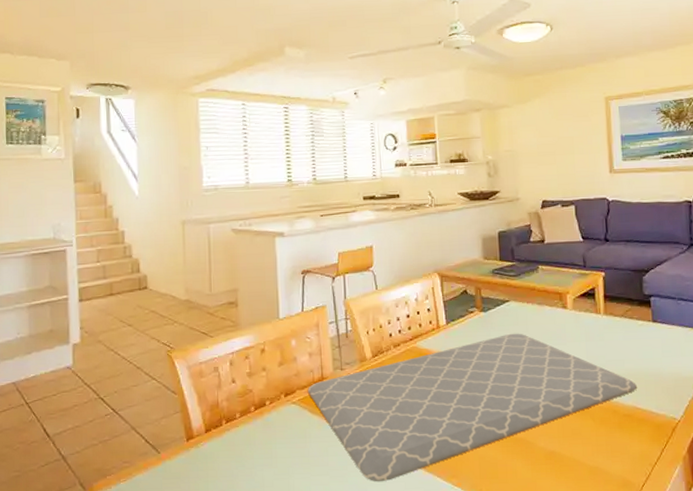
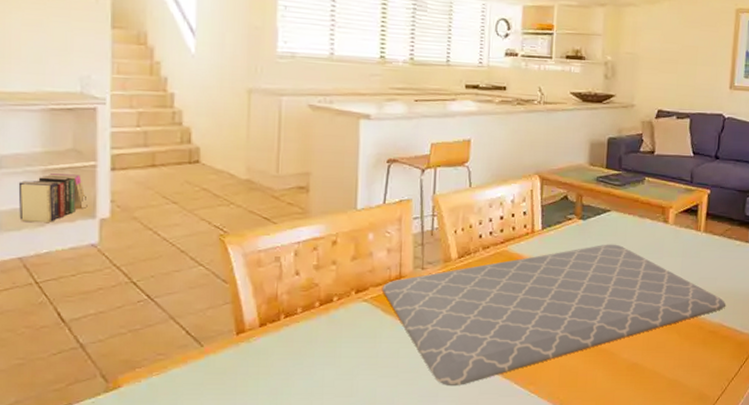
books: none [10,307,63,351] -> present [18,173,88,223]

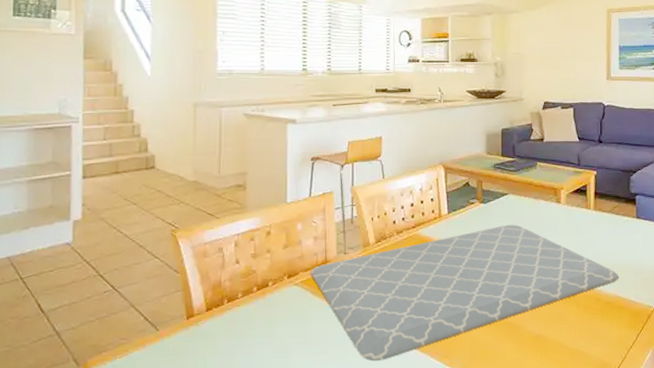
books: present [18,173,88,223] -> none [8,183,63,226]

